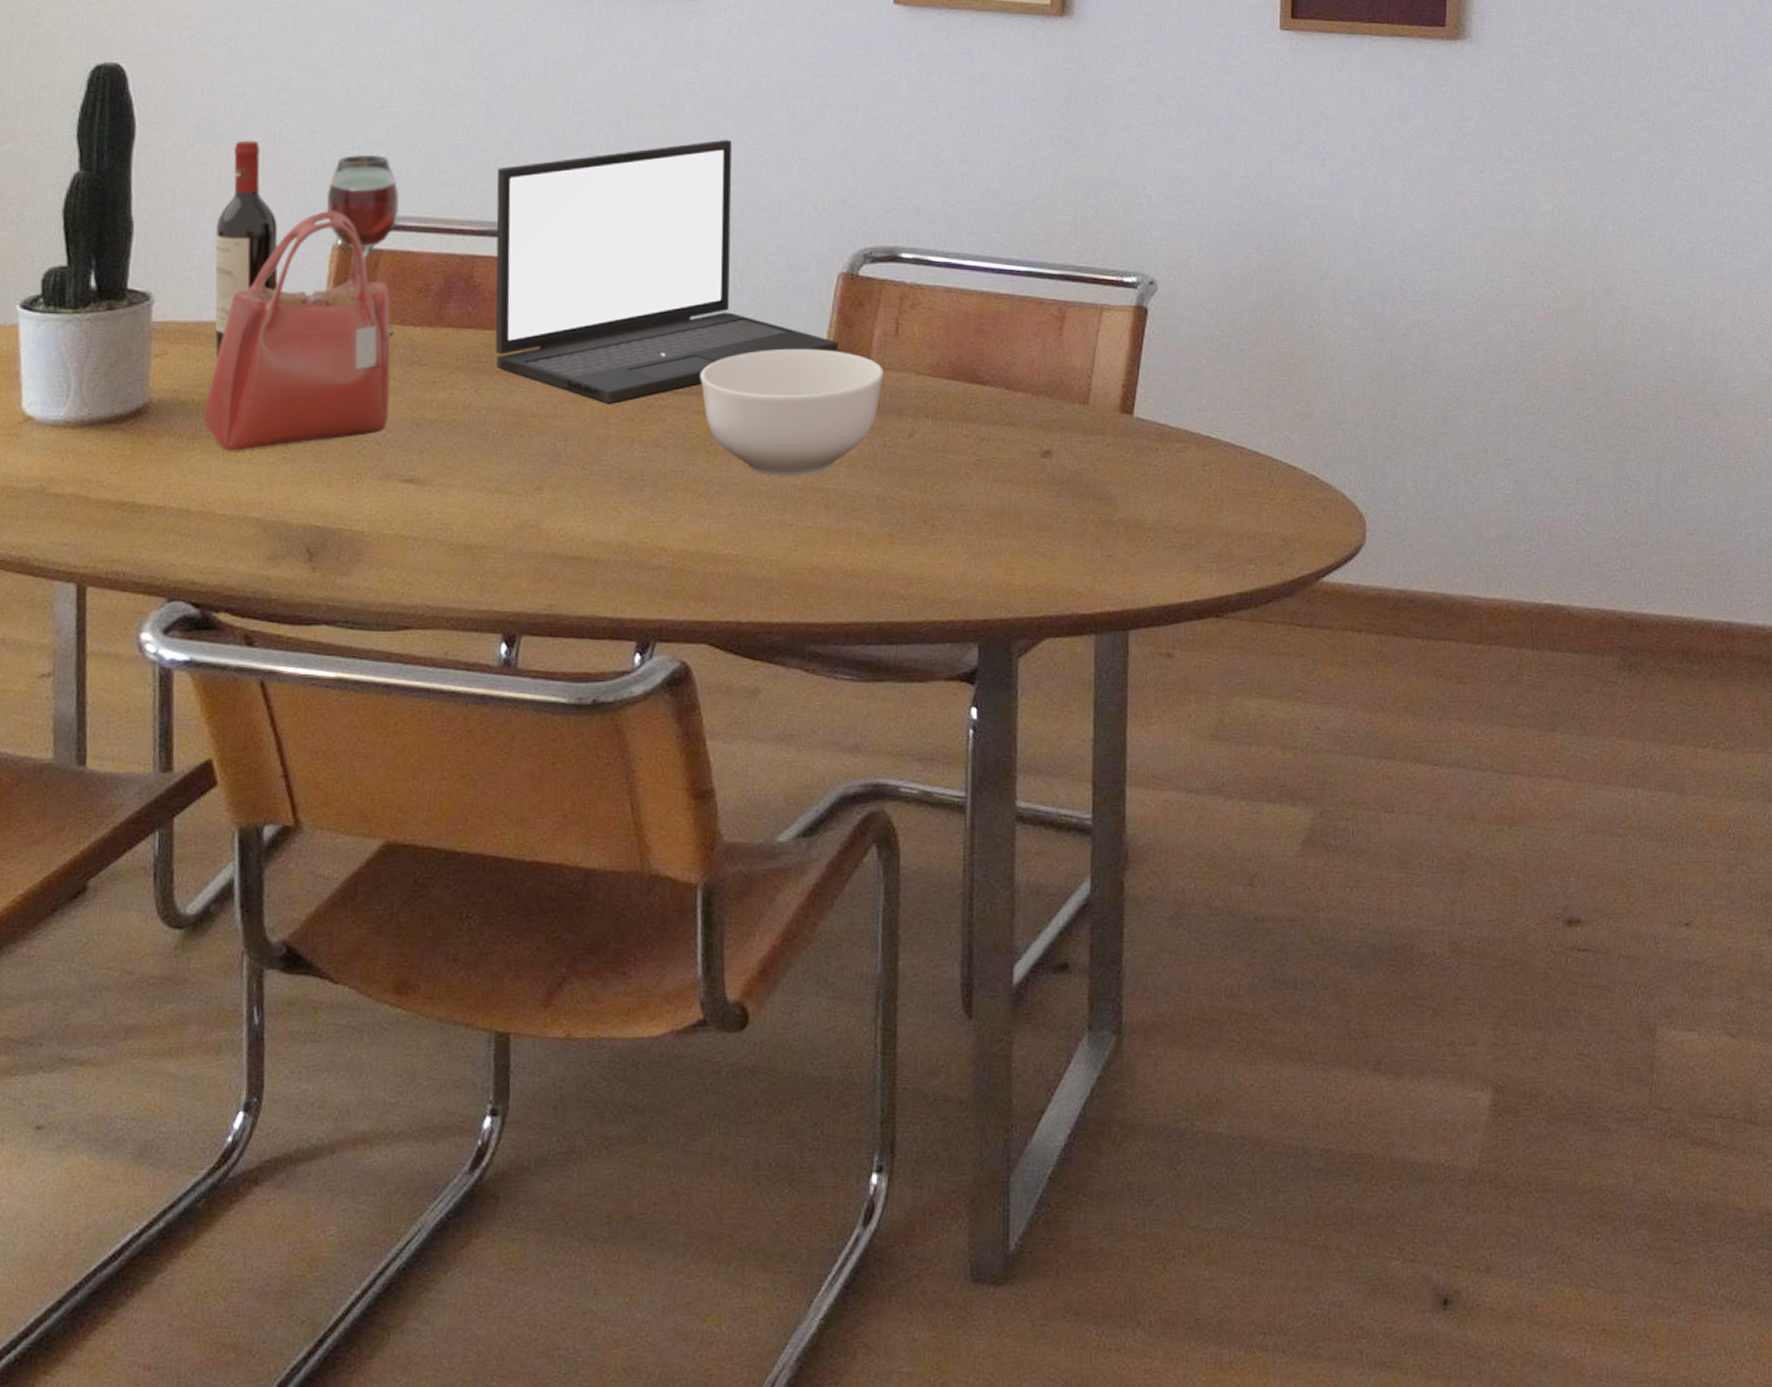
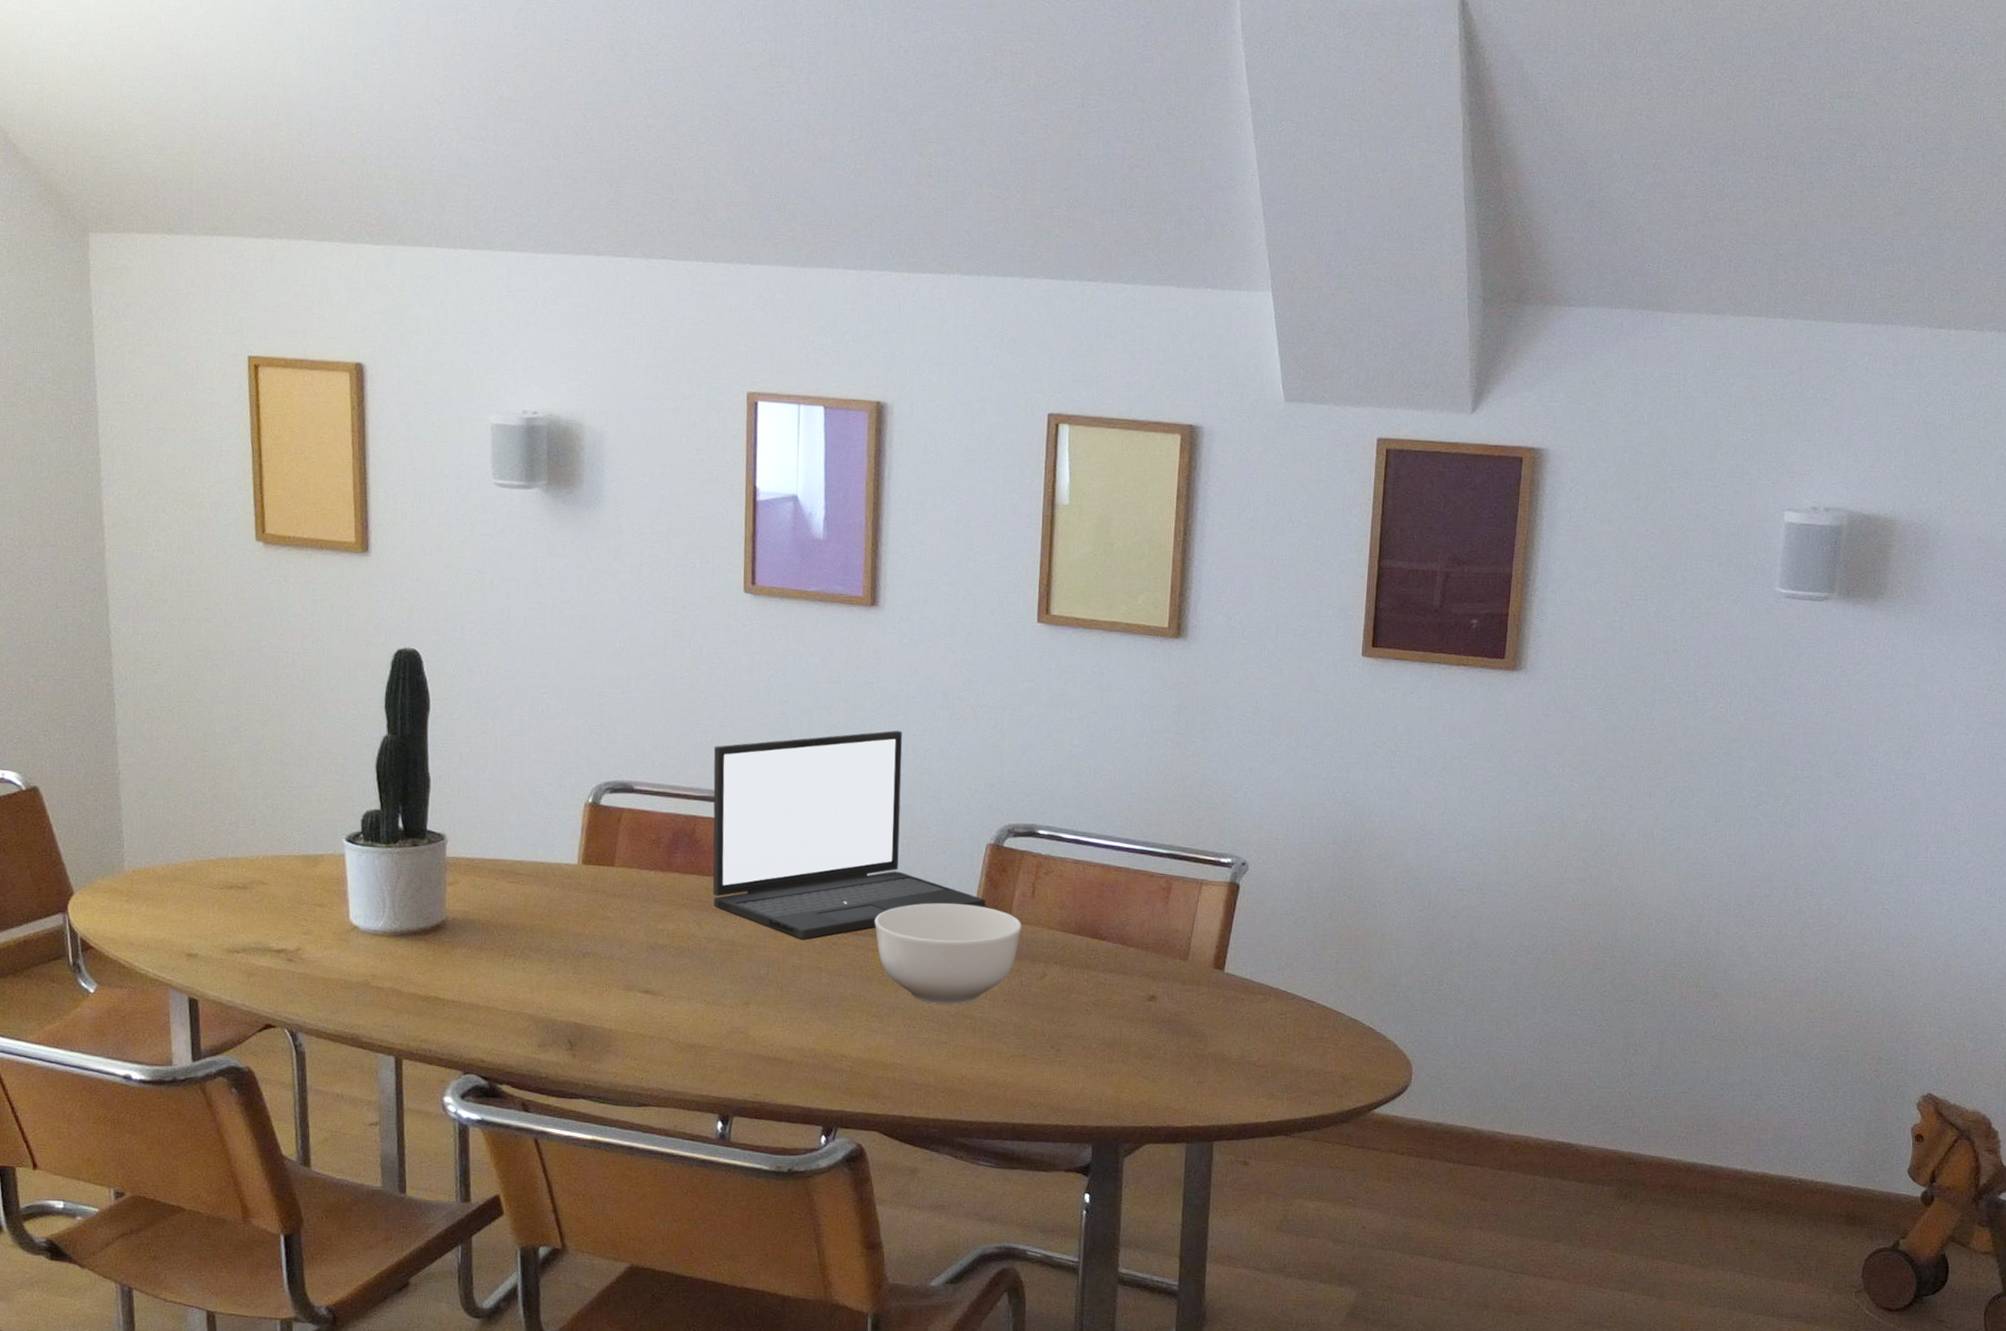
handbag: present [203,211,391,451] -> none [487,775,631,962]
wine bottle: present [215,140,278,360] -> none [494,715,542,889]
wineglass: present [326,154,400,335] -> none [579,730,637,876]

